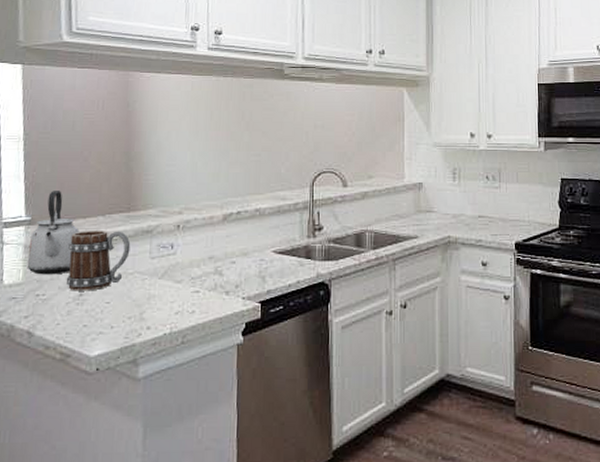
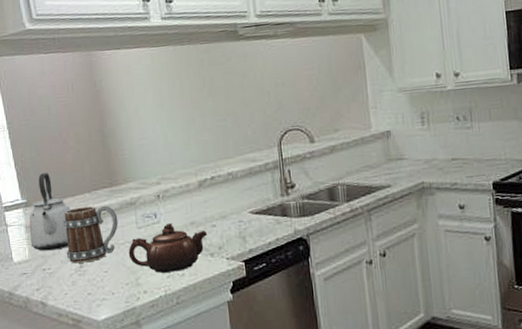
teapot: none [136,256,226,308] -> present [128,223,208,273]

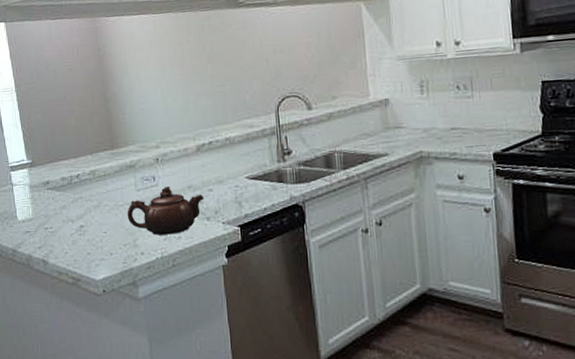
kettle: present [29,173,71,251] -> none [33,135,73,211]
mug: present [63,205,118,264] -> none [66,167,118,224]

